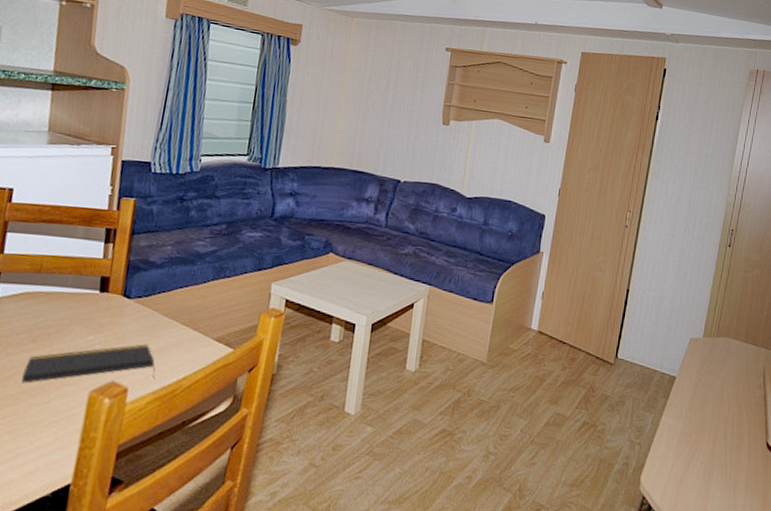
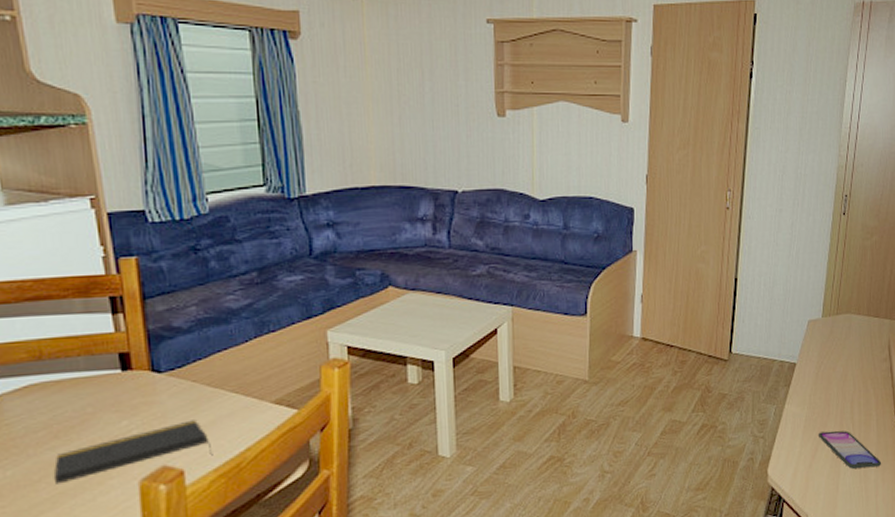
smartphone: none [692,448,751,493] -> present [819,431,882,469]

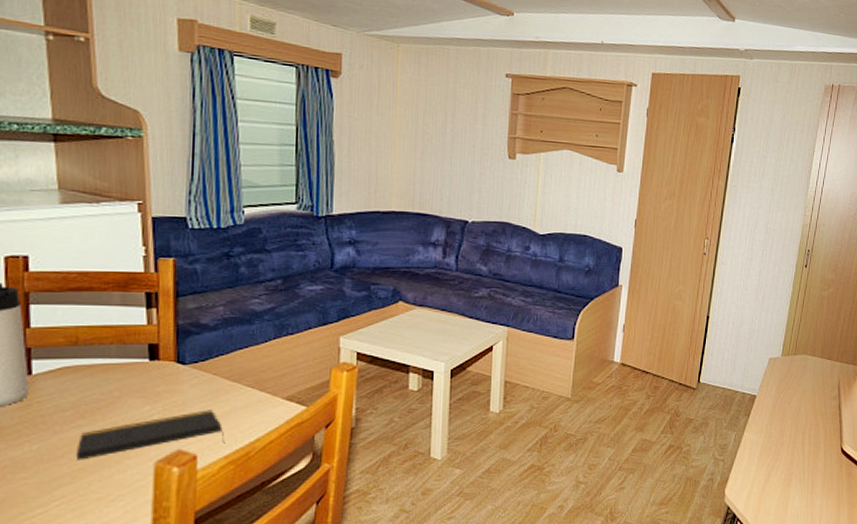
smartphone: present [819,431,882,469] -> none [772,459,827,495]

